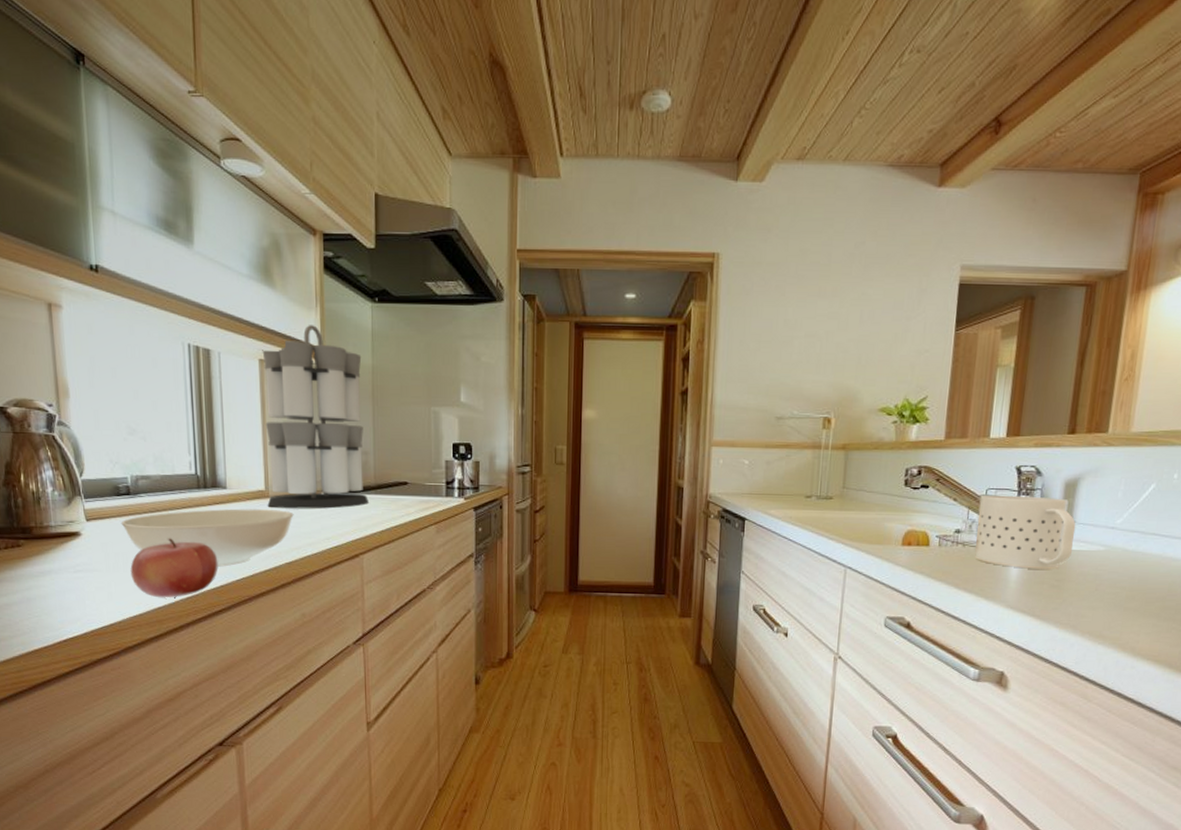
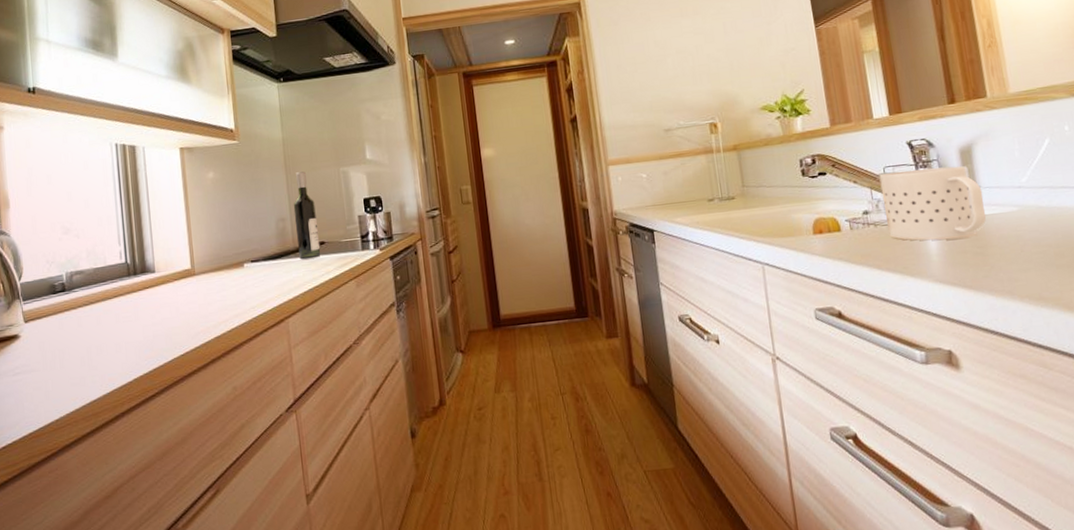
bowl: present [121,508,294,567] -> none [57,285,220,351]
fruit: present [130,538,219,598] -> none [66,328,150,391]
spice rack: present [262,325,370,510] -> none [182,110,291,285]
bottle: none [378,405,403,498] -> present [293,171,321,260]

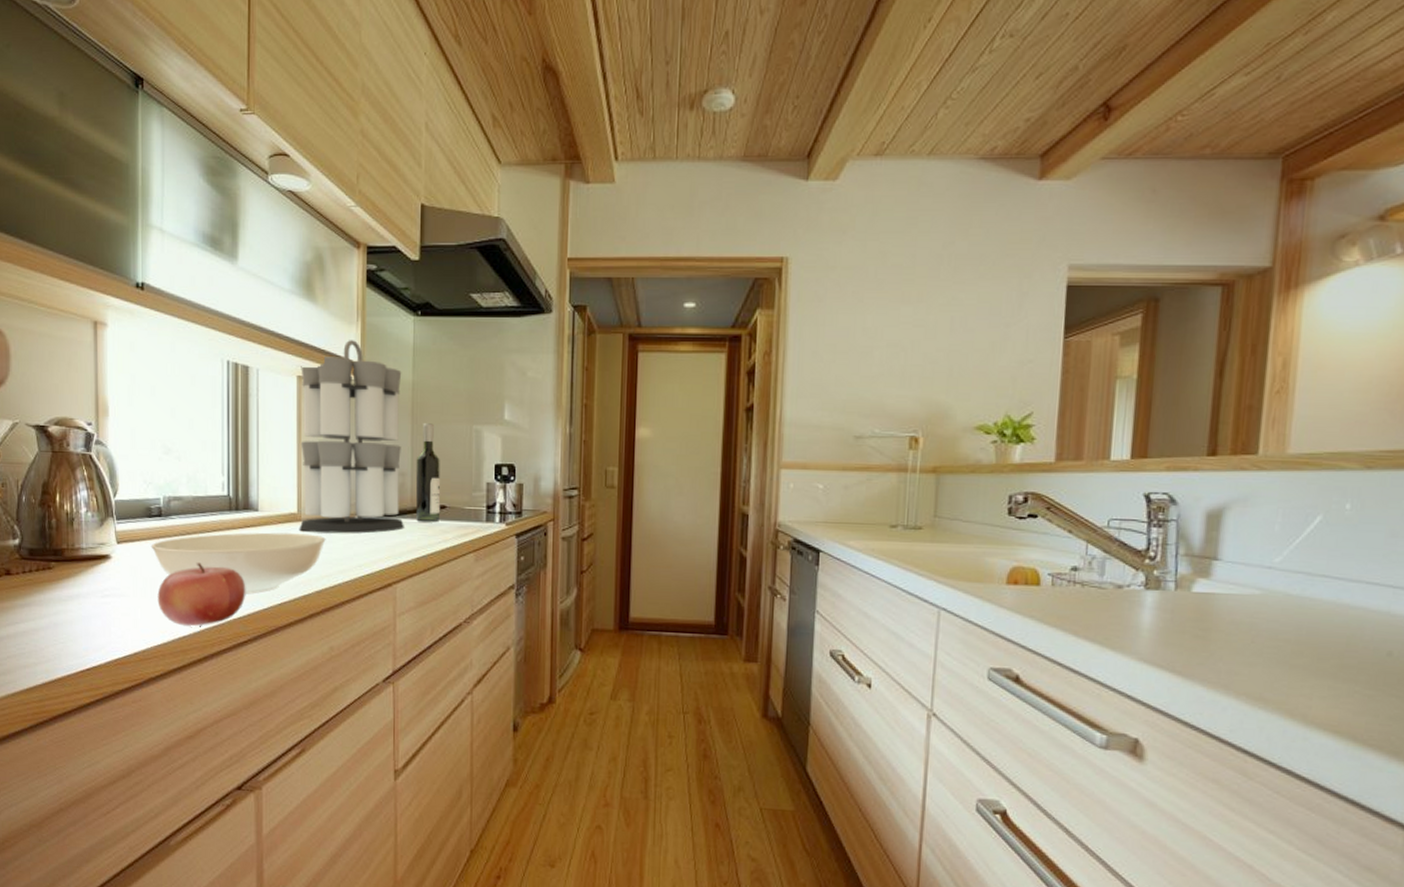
bowl: none [57,285,220,351] -> present [151,532,326,594]
fruit: none [66,328,150,391] -> present [157,562,246,627]
spice rack: none [182,110,291,285] -> present [299,340,405,534]
mug: present [879,166,987,241] -> none [1097,526,1223,616]

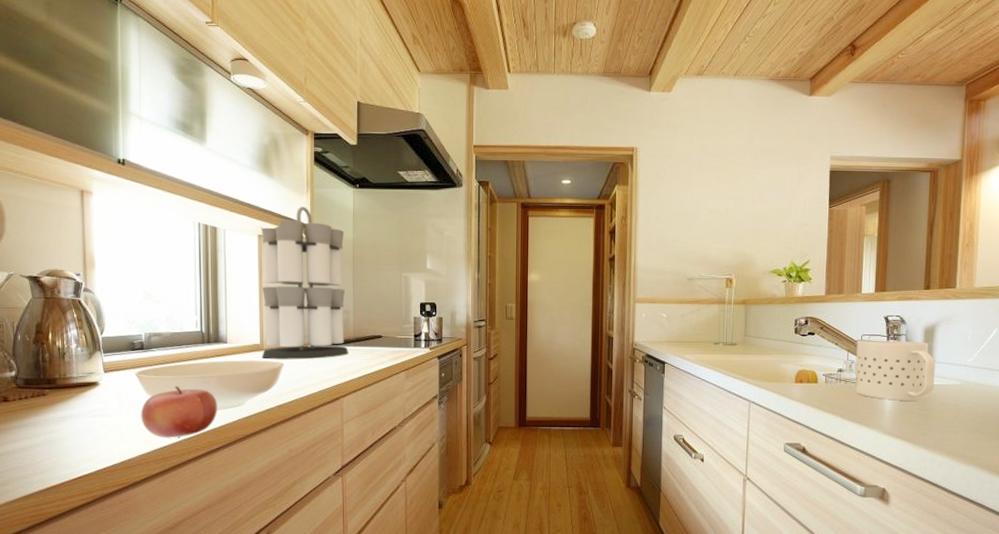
bottle: present [415,423,441,523] -> none [357,272,378,349]
mug: none [1097,526,1223,616] -> present [855,340,936,401]

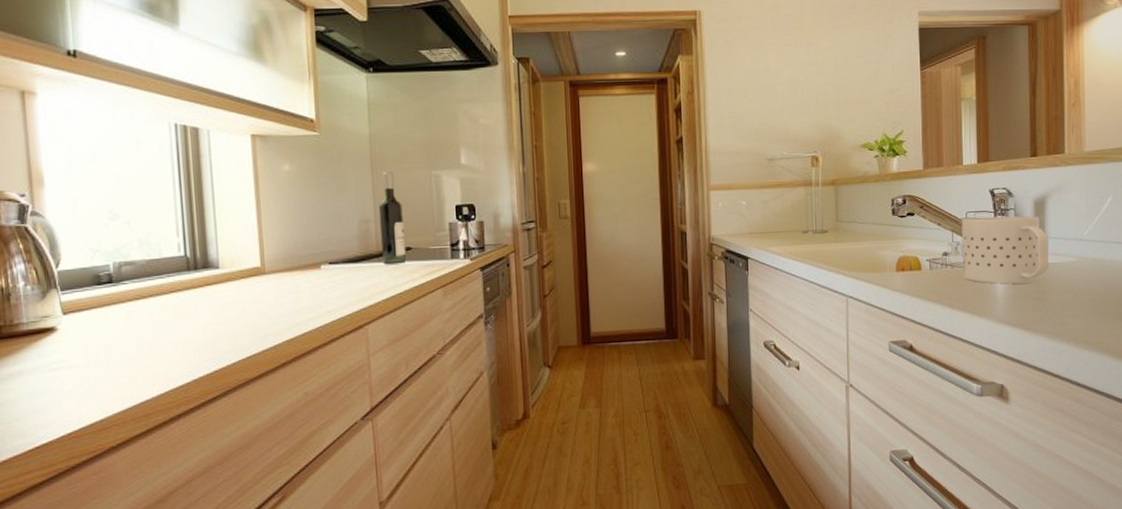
bowl: present [134,360,284,410] -> none [102,286,293,351]
fruit: present [141,386,218,438] -> none [113,325,212,391]
spice rack: present [261,207,350,360] -> none [254,98,373,285]
bottle: none [357,272,378,349] -> present [378,172,407,265]

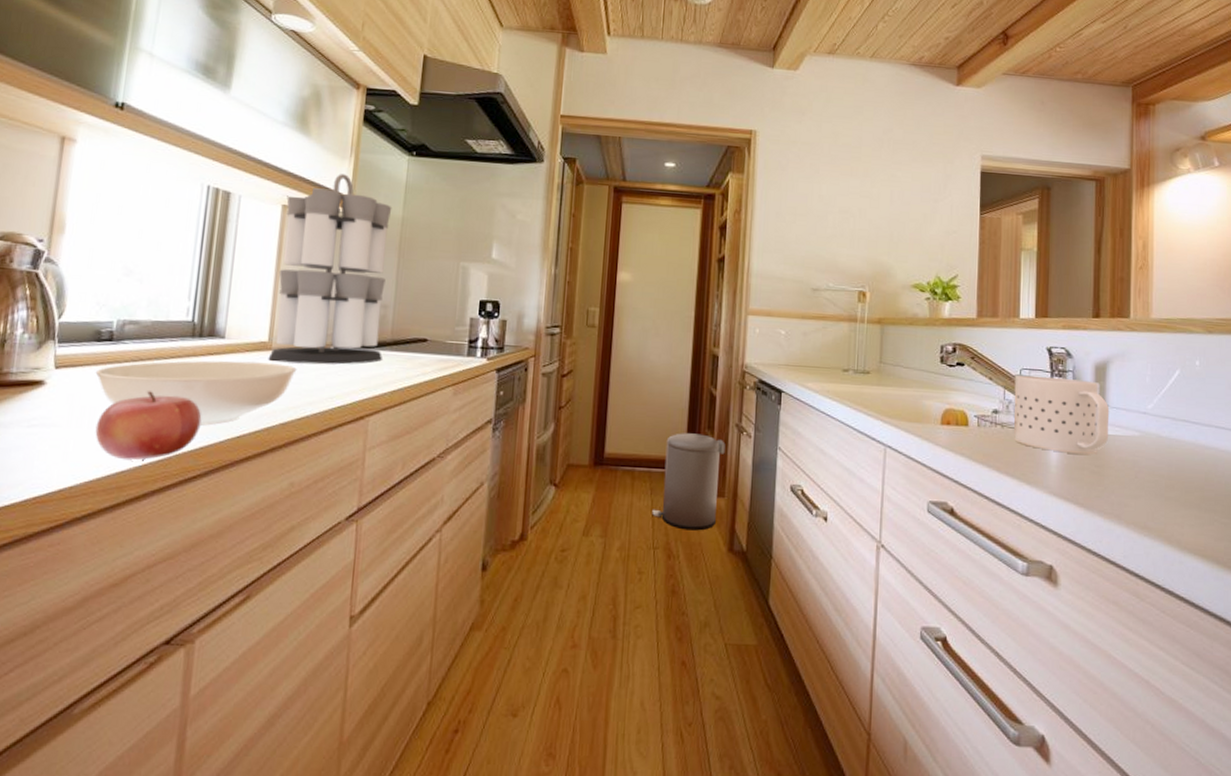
bowl: none [102,286,293,351] -> present [95,360,297,426]
fruit: none [113,325,212,391] -> present [95,391,202,461]
spice rack: none [254,98,373,285] -> present [268,174,392,365]
bottle: present [378,172,407,265] -> none [395,258,425,356]
pedal bin: none [640,305,701,392] -> present [652,433,726,531]

